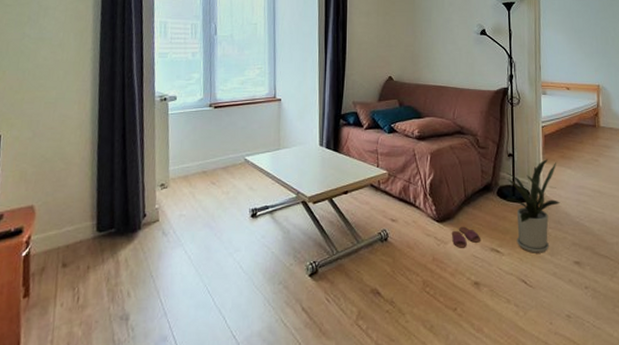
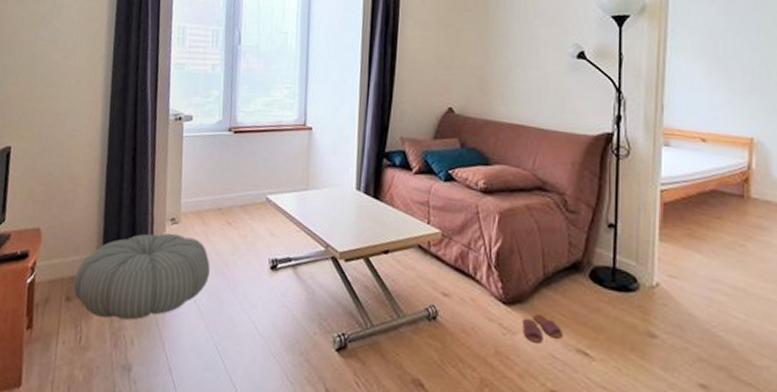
pouf: none [69,196,198,278] -> present [73,233,210,320]
house plant: present [498,159,561,253] -> none [593,236,683,366]

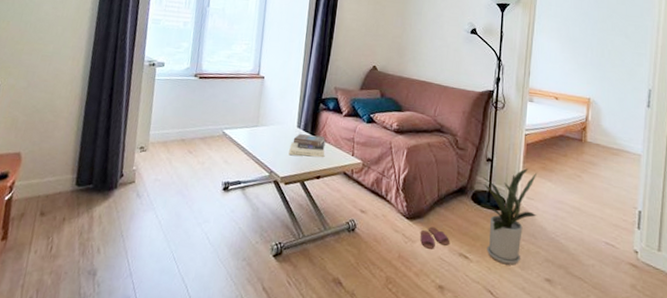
pouf: present [73,233,210,320] -> none [48,159,172,232]
books: none [347,198,393,226] -> present [289,134,326,157]
house plant: none [593,236,683,366] -> present [474,168,537,265]

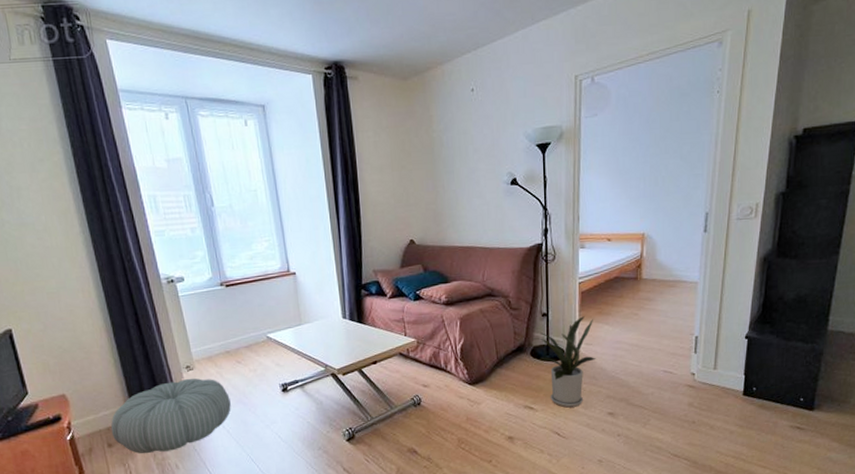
pouf: none [48,159,172,232] -> present [111,378,231,454]
books: present [289,134,326,157] -> none [339,322,376,347]
slippers: present [420,226,449,249] -> none [485,387,514,407]

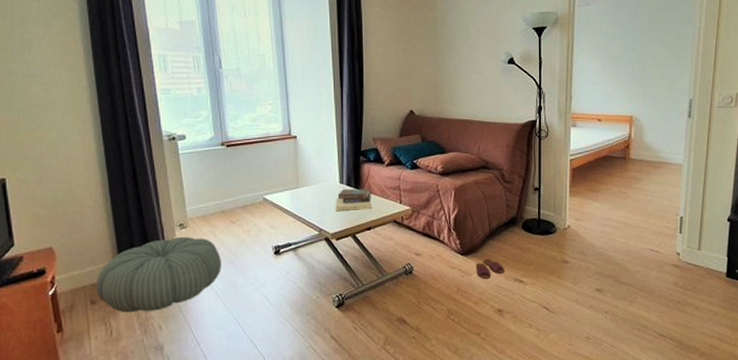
books: none [339,322,376,347] -> present [335,189,371,212]
slippers: none [485,387,514,407] -> present [476,258,504,279]
house plant: present [532,316,596,408] -> none [524,192,586,282]

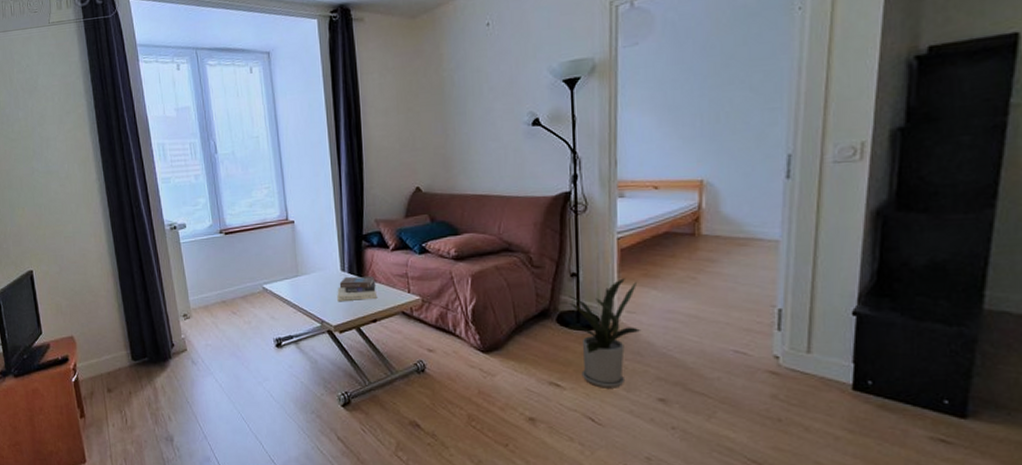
pouf: present [96,236,221,313] -> none [111,327,225,402]
slippers: present [476,258,504,279] -> none [501,357,536,381]
house plant: none [524,192,586,282] -> present [558,278,641,388]

